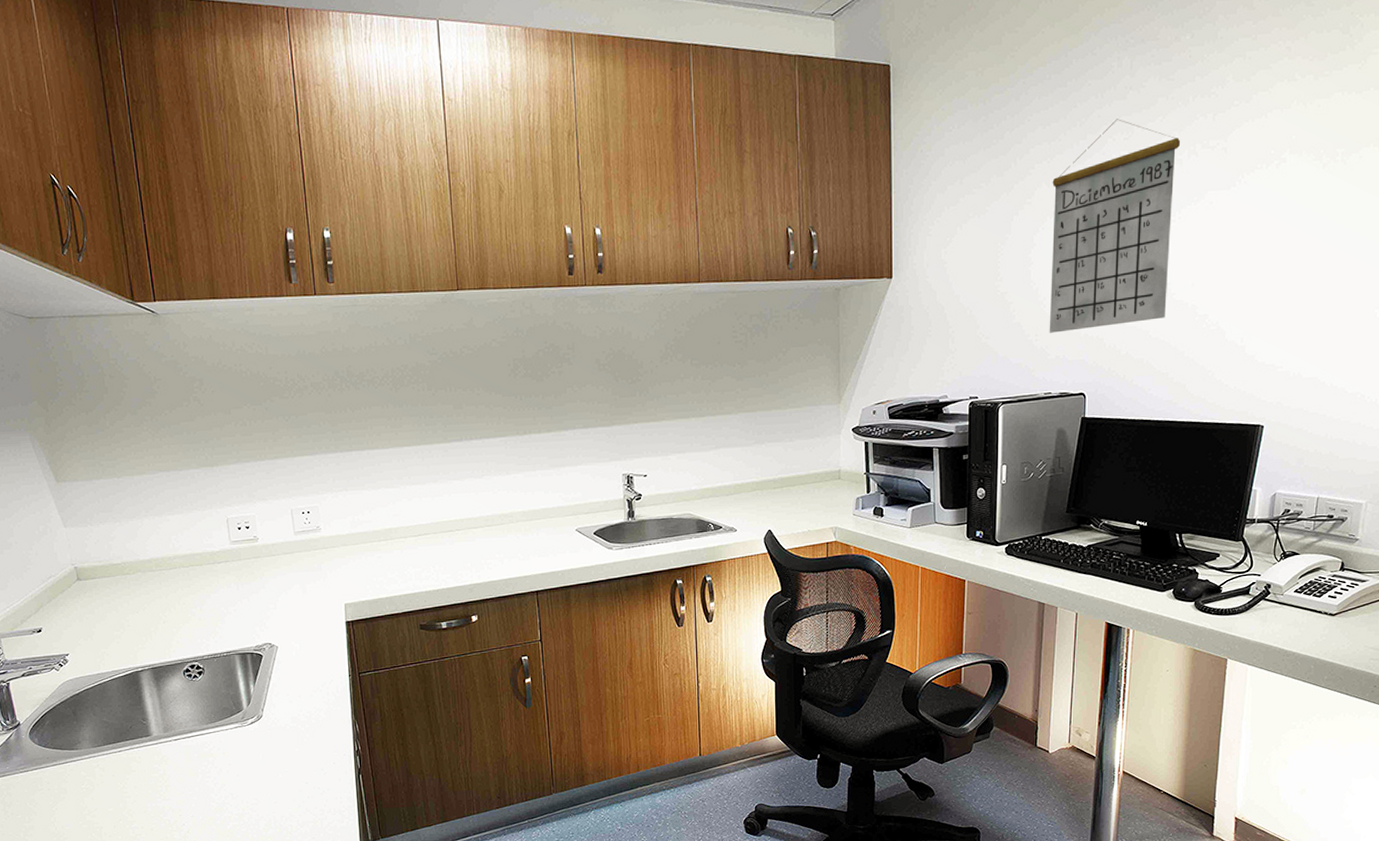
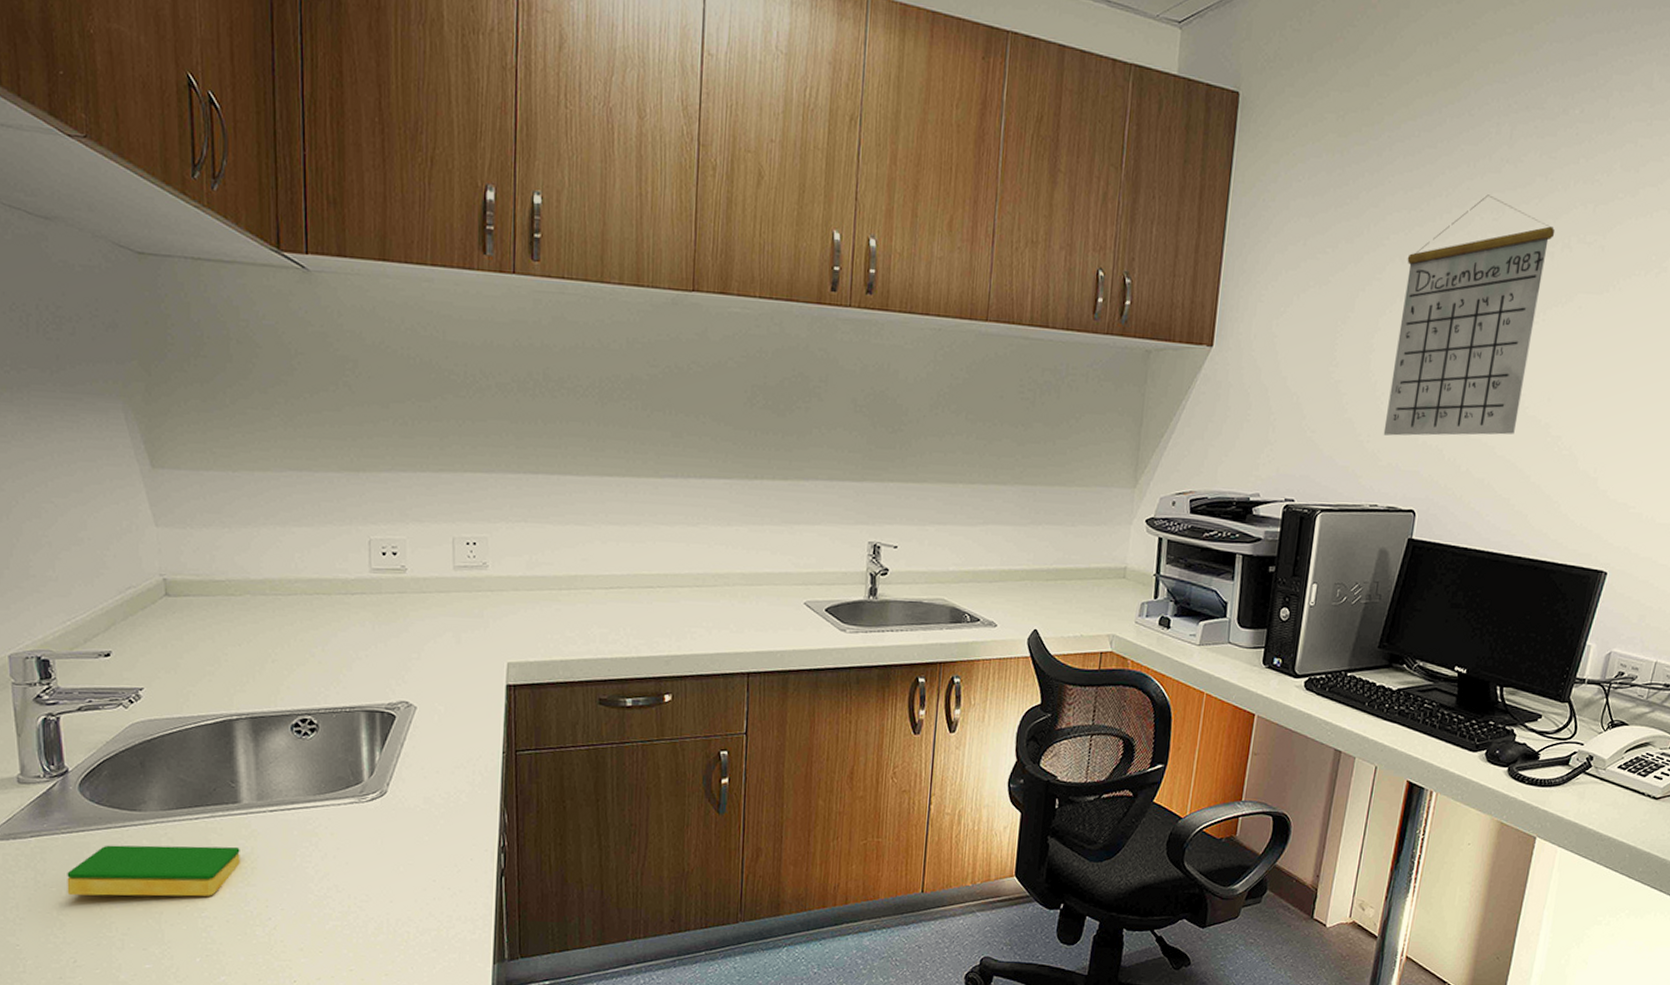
dish sponge: none [27,770,156,819] -> present [67,845,240,897]

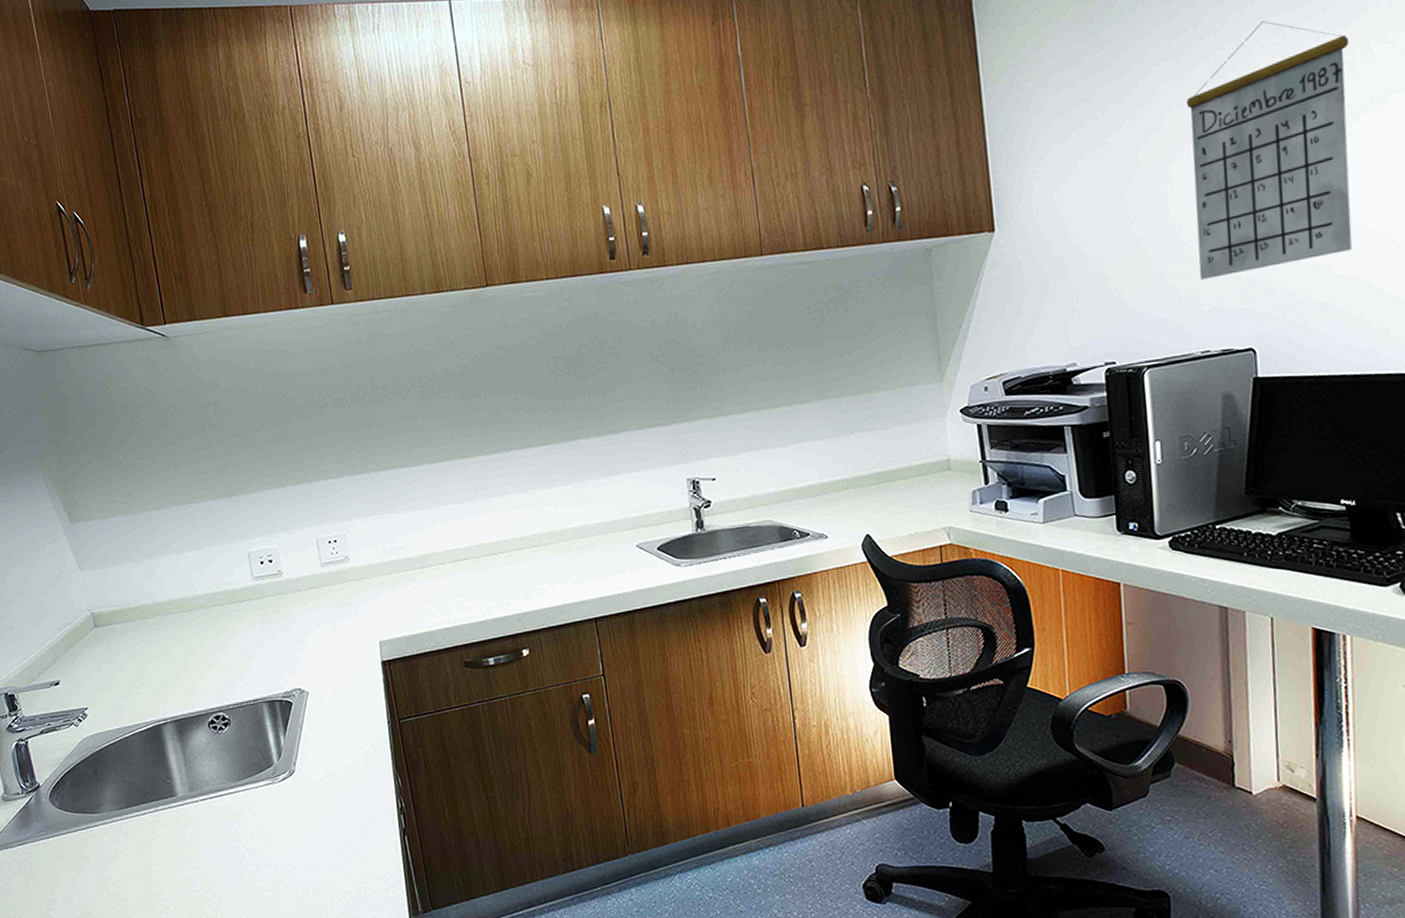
dish sponge: present [67,845,240,897] -> none [49,835,183,891]

